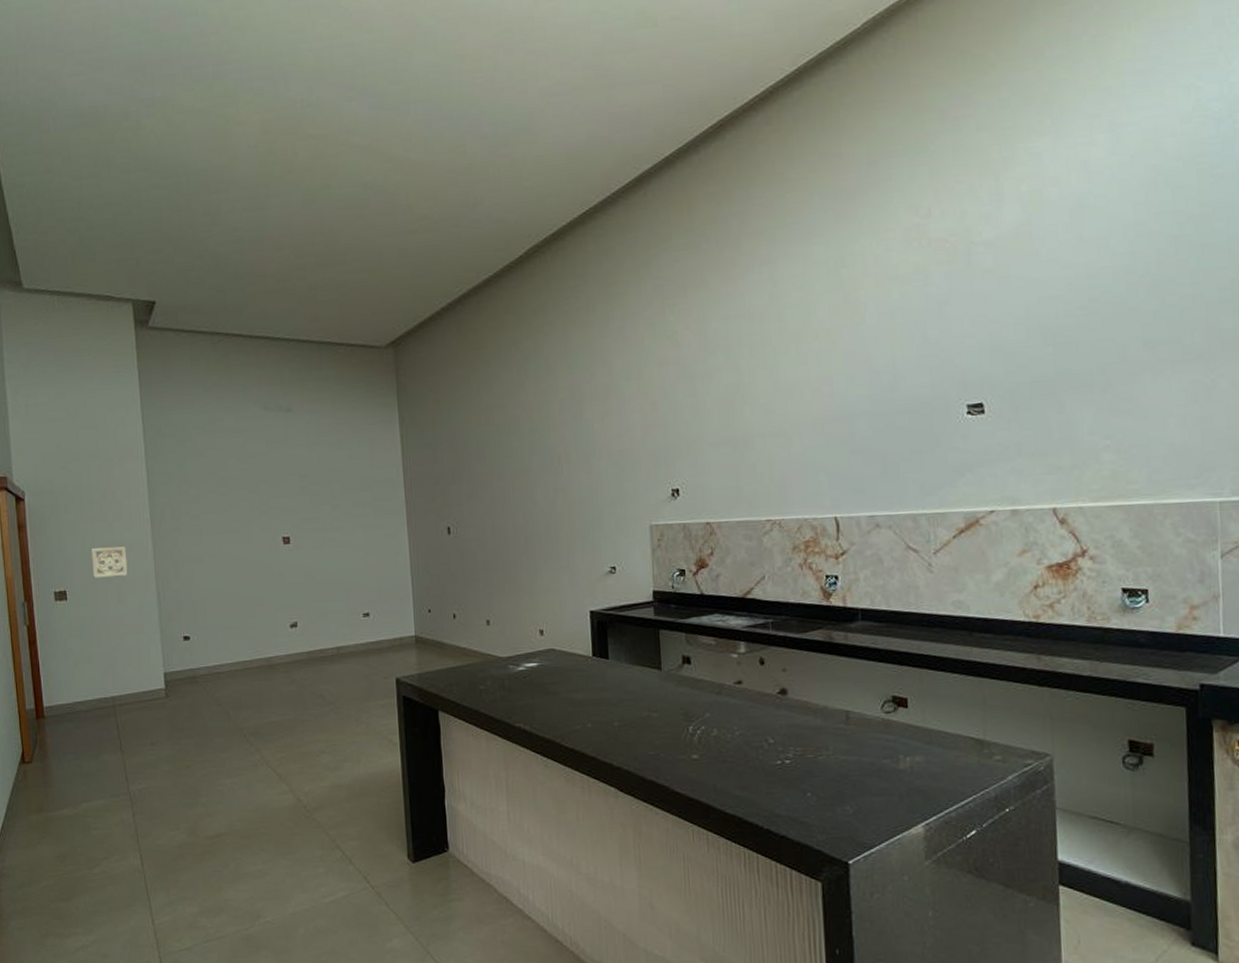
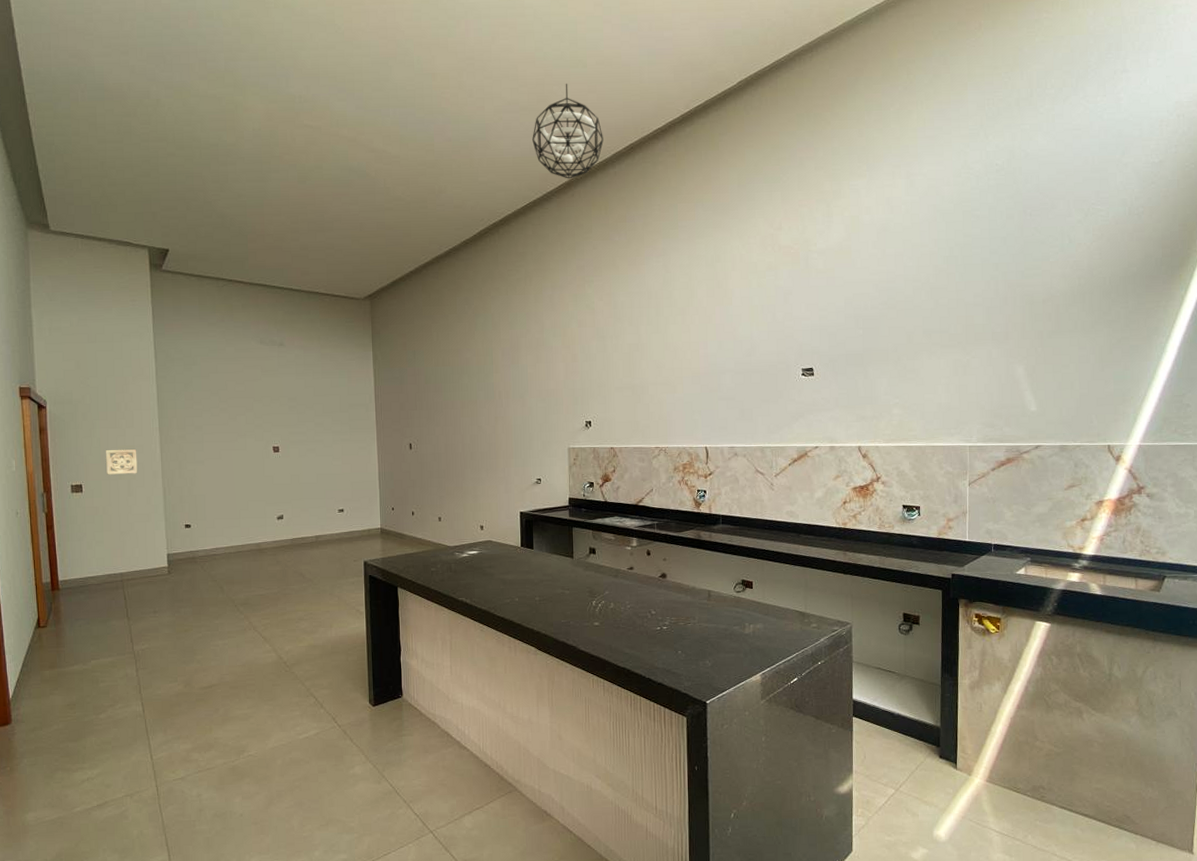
pendant light: none [589,50,683,174] -> present [532,84,603,179]

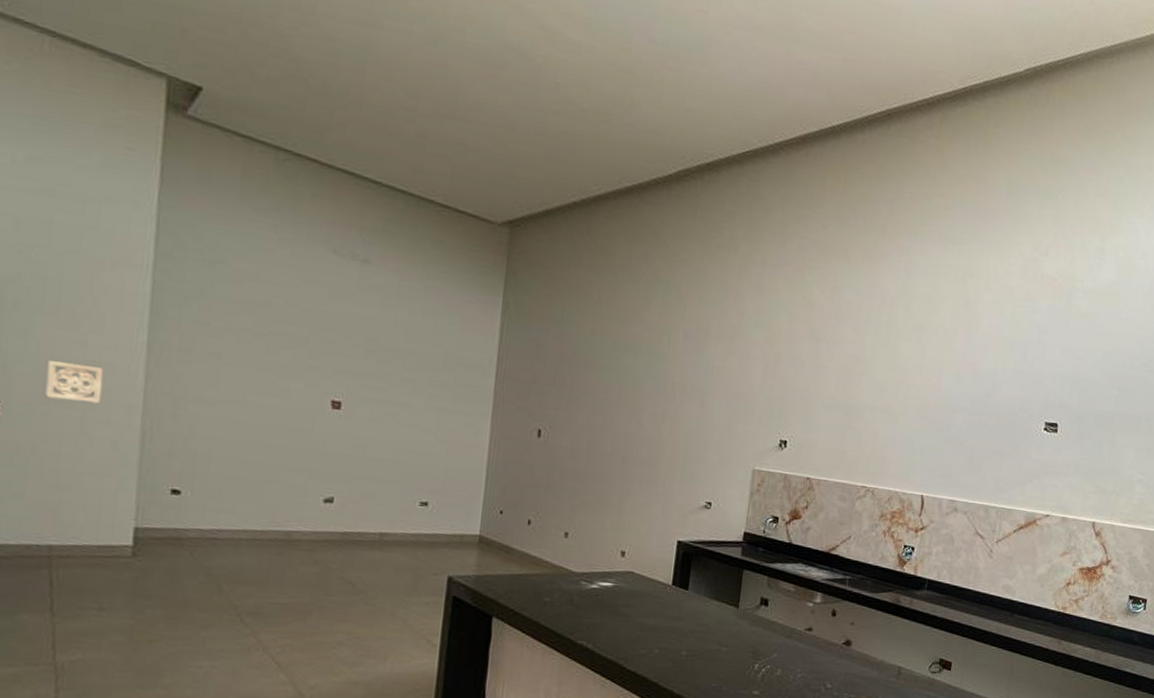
pendant light: present [532,84,603,179] -> none [765,12,856,134]

